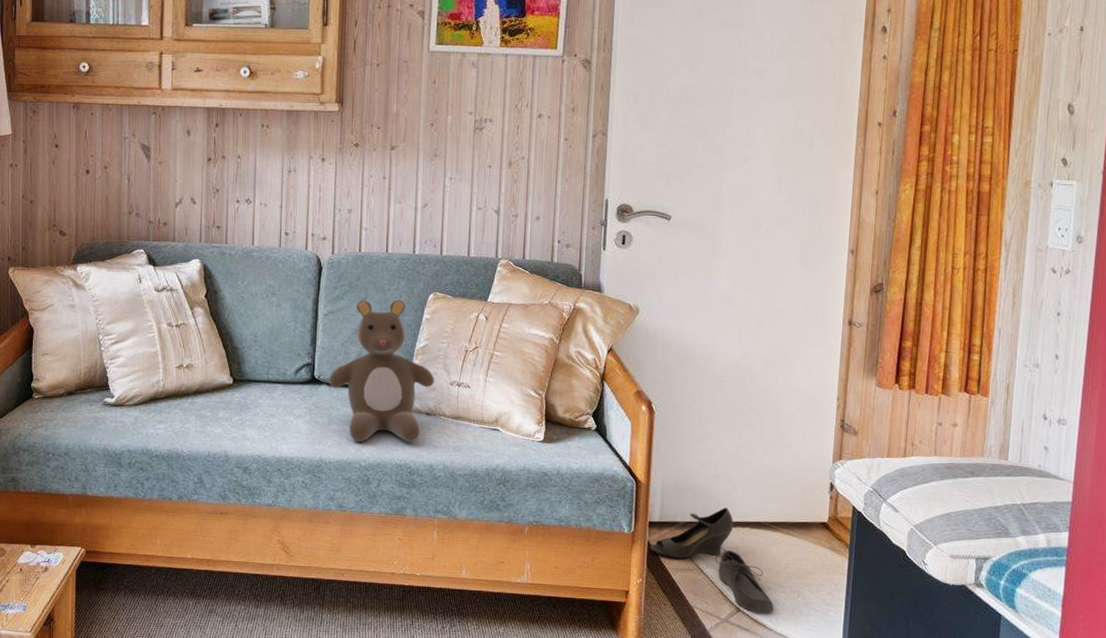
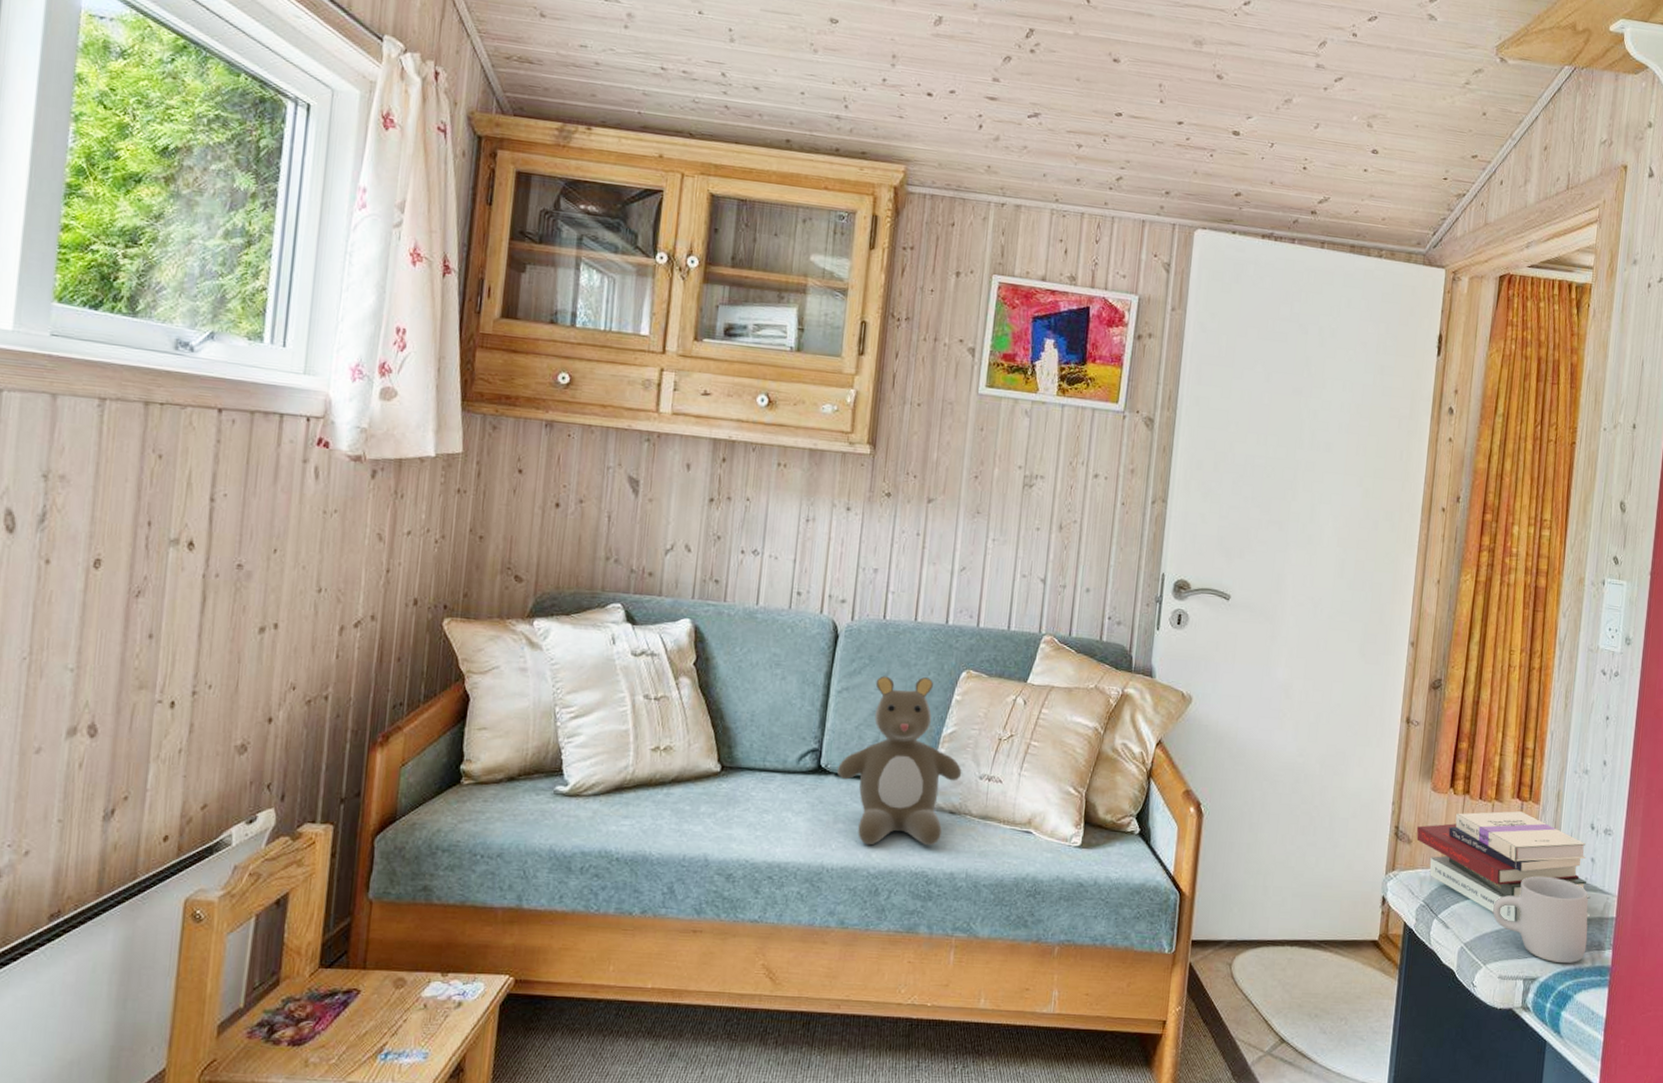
shoe: present [650,507,734,559] -> none [1191,924,1282,983]
shoe: present [715,547,773,613] -> none [1260,969,1319,1043]
books: none [862,404,1045,506] -> present [1416,811,1591,922]
mug: none [942,463,1043,545] -> present [1493,876,1588,964]

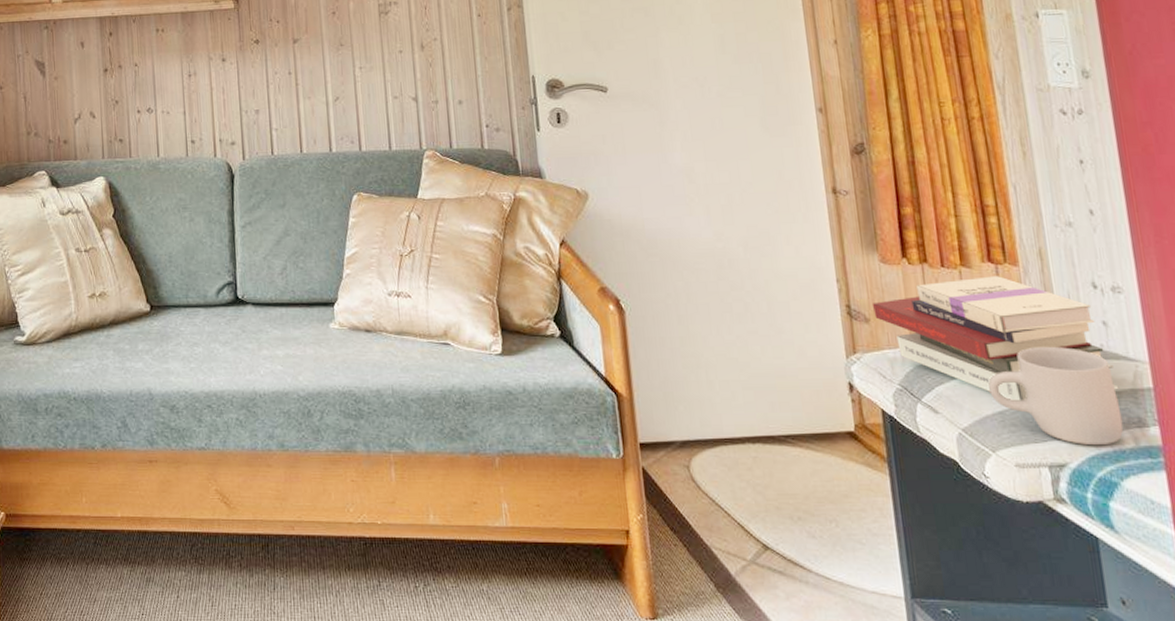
teddy bear: present [836,676,962,846] -> none [253,204,371,369]

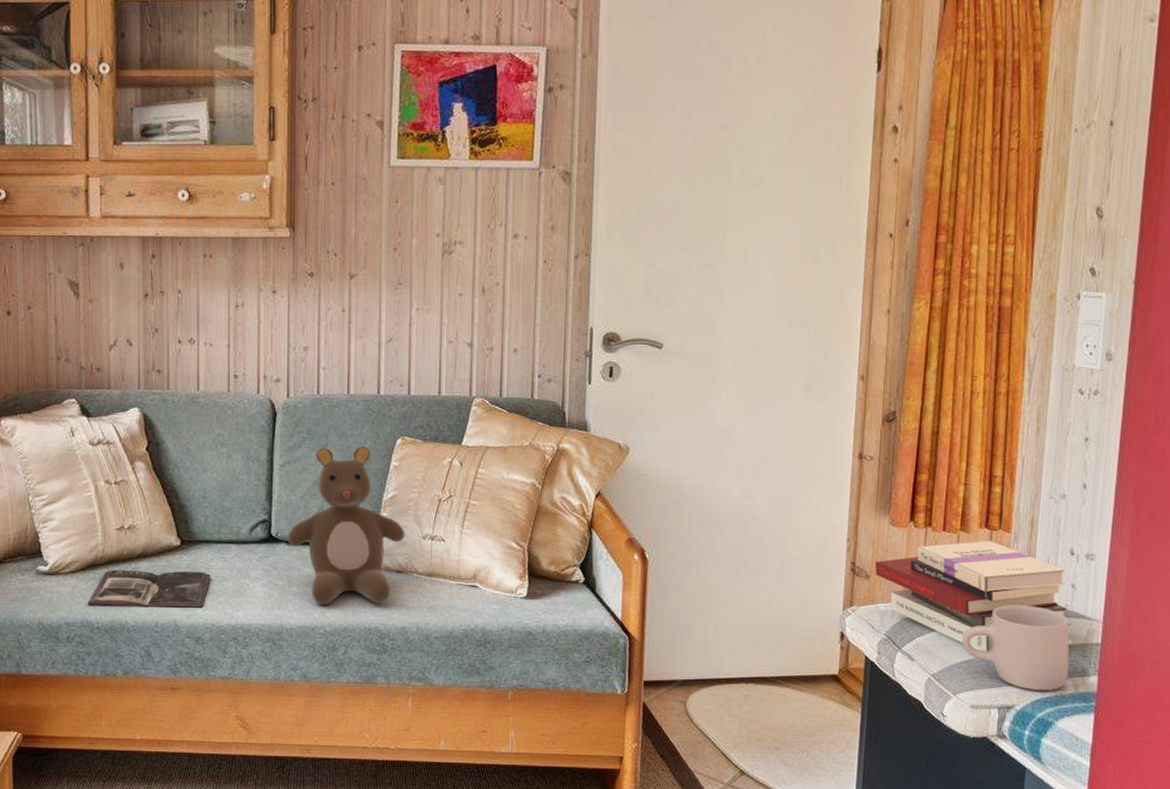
magazine: none [63,337,182,377] -> present [87,570,211,608]
teddy bear: none [253,204,371,369] -> present [286,447,405,606]

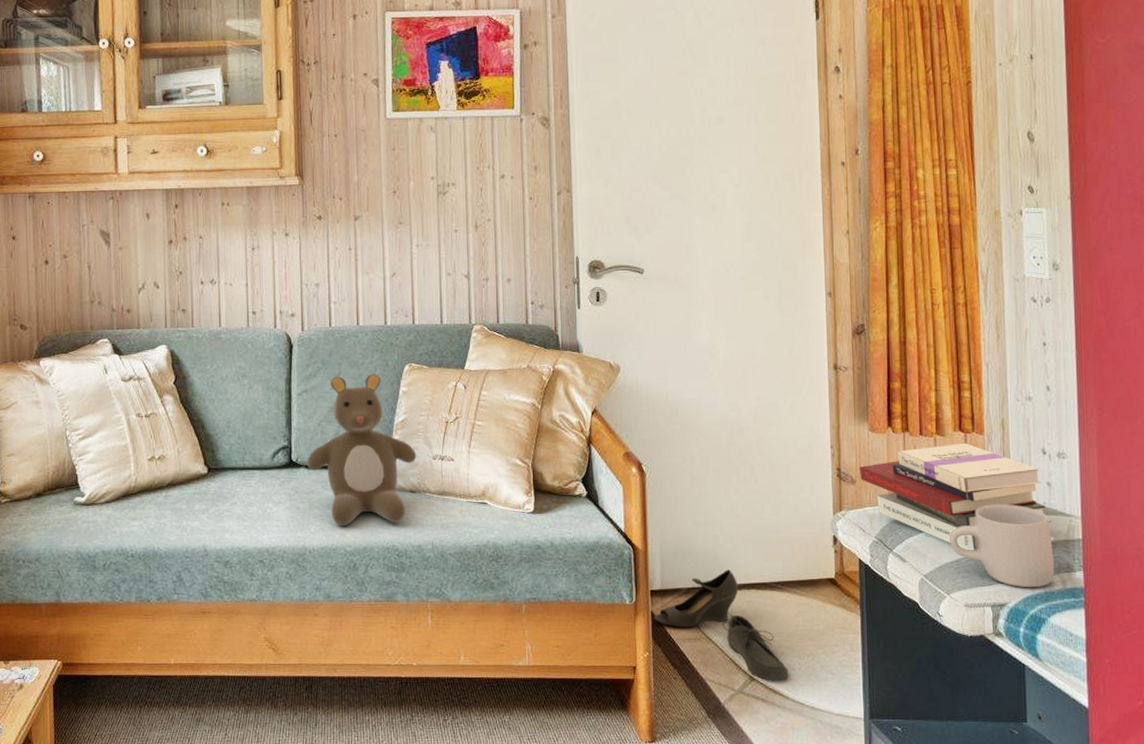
magazine: present [87,570,211,608] -> none [122,498,237,535]
shoe: none [645,662,737,720] -> present [654,569,739,628]
shoe: none [717,706,780,775] -> present [723,612,788,680]

